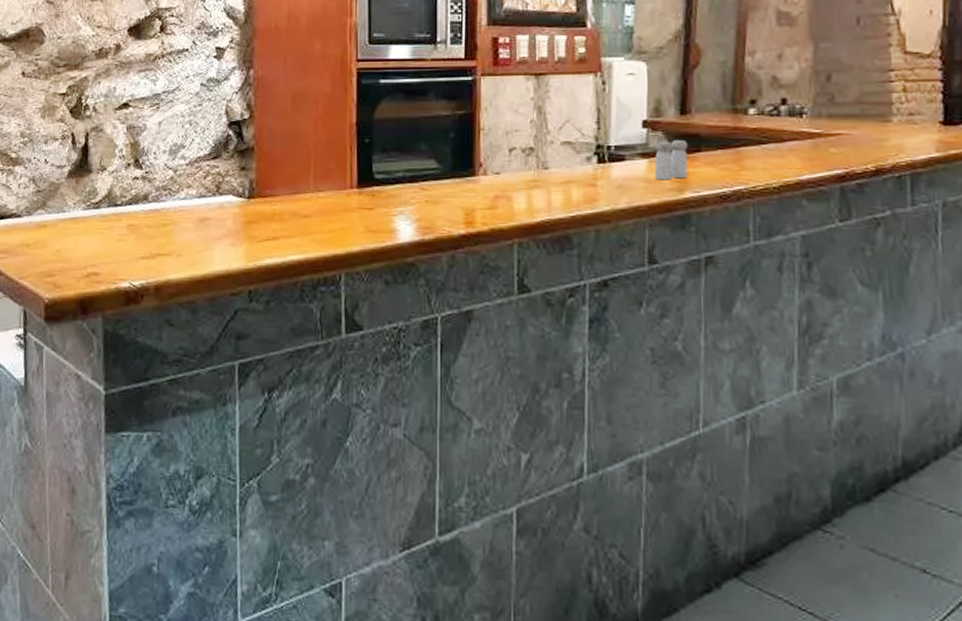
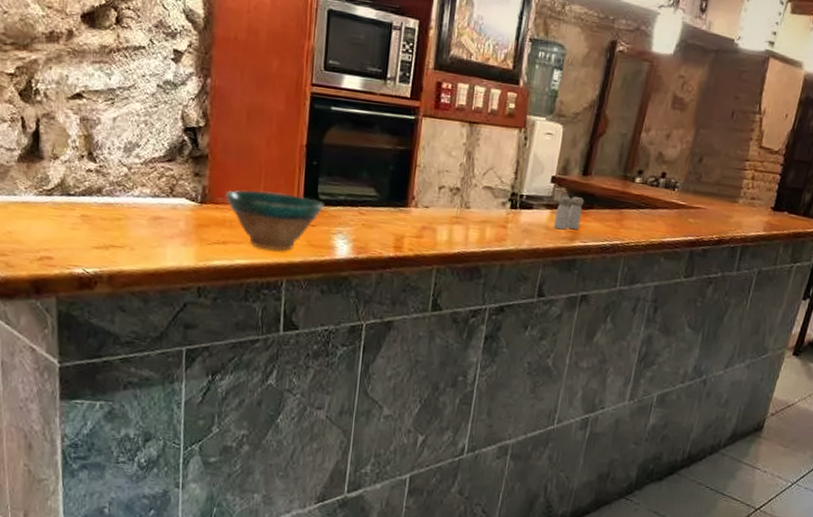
bowl: none [273,177,381,242] -> present [224,190,324,251]

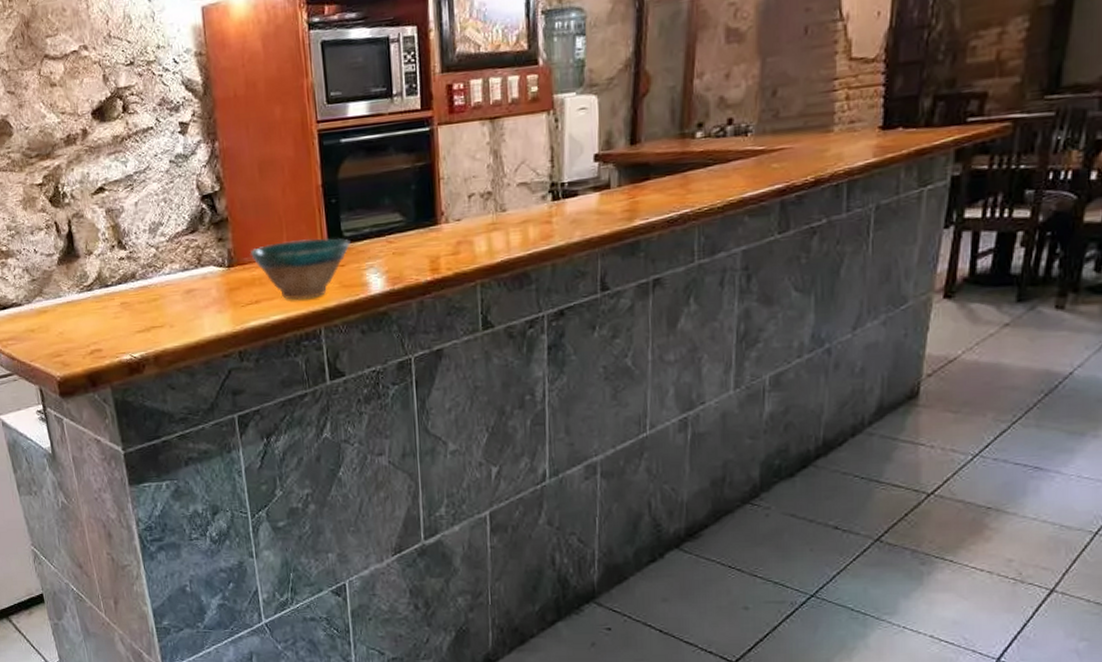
salt and pepper shaker: present [553,195,584,230] -> none [605,169,638,212]

